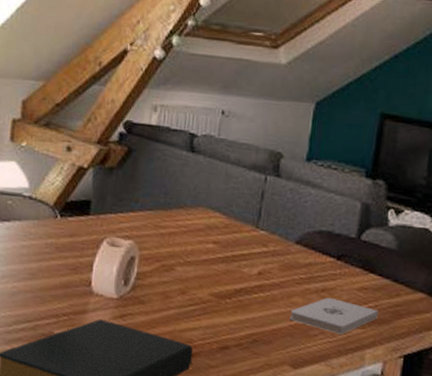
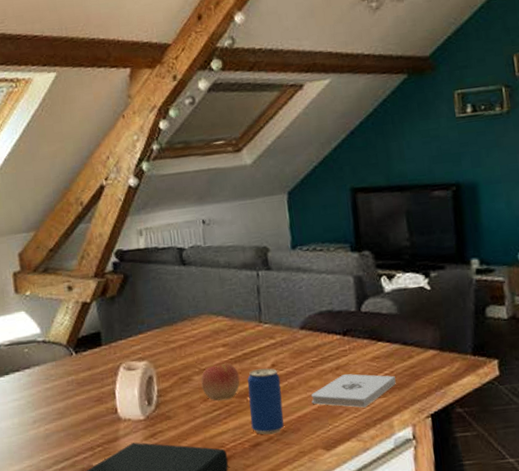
apple: none [182,260,224,297] -> present [201,362,240,401]
beverage can: none [223,273,264,341] -> present [247,368,284,435]

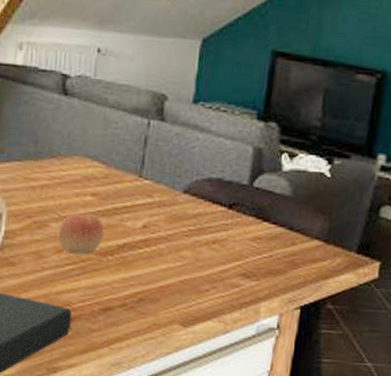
beverage can: present [247,368,284,435] -> none [106,227,150,301]
notepad: present [311,374,396,408] -> none [178,250,273,289]

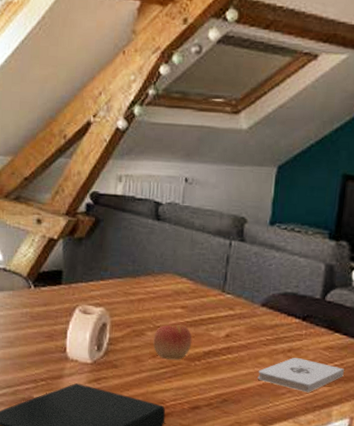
notepad: none [178,250,273,289] -> present [257,358,344,393]

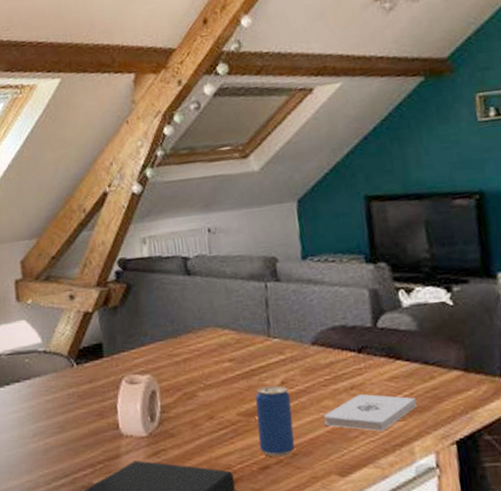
apple: present [153,324,192,360] -> none [206,378,248,419]
beverage can: none [194,336,232,401] -> present [255,385,295,457]

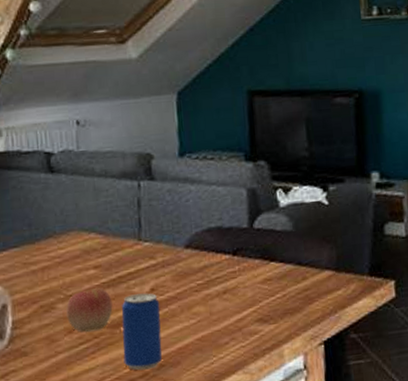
apple: none [206,378,248,419] -> present [66,287,113,332]
notepad: present [323,394,417,432] -> none [194,298,288,336]

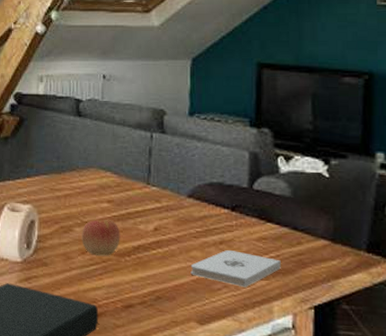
beverage can: present [121,293,162,371] -> none [126,230,161,299]
notepad: none [194,298,288,336] -> present [190,250,281,288]

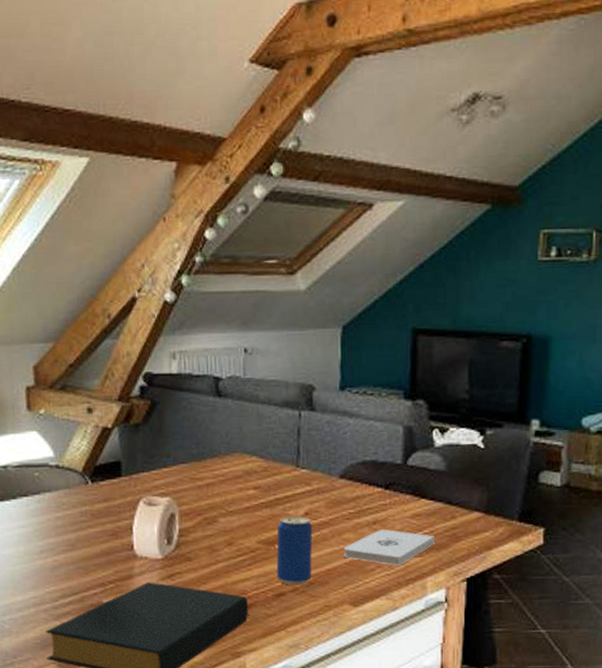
apple: present [82,219,121,256] -> none [227,506,269,546]
beverage can: none [126,230,161,299] -> present [276,516,313,585]

